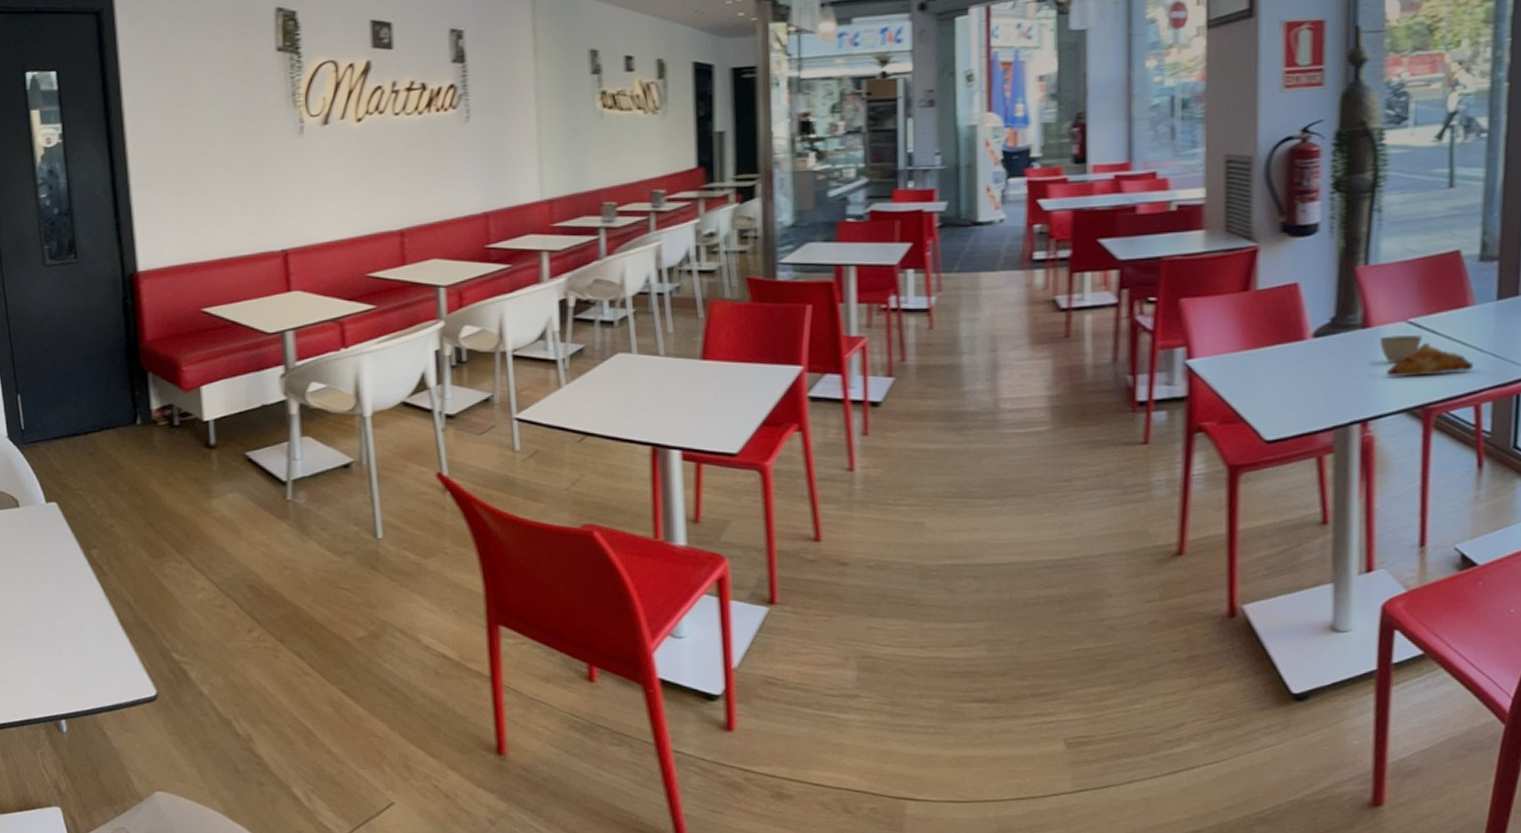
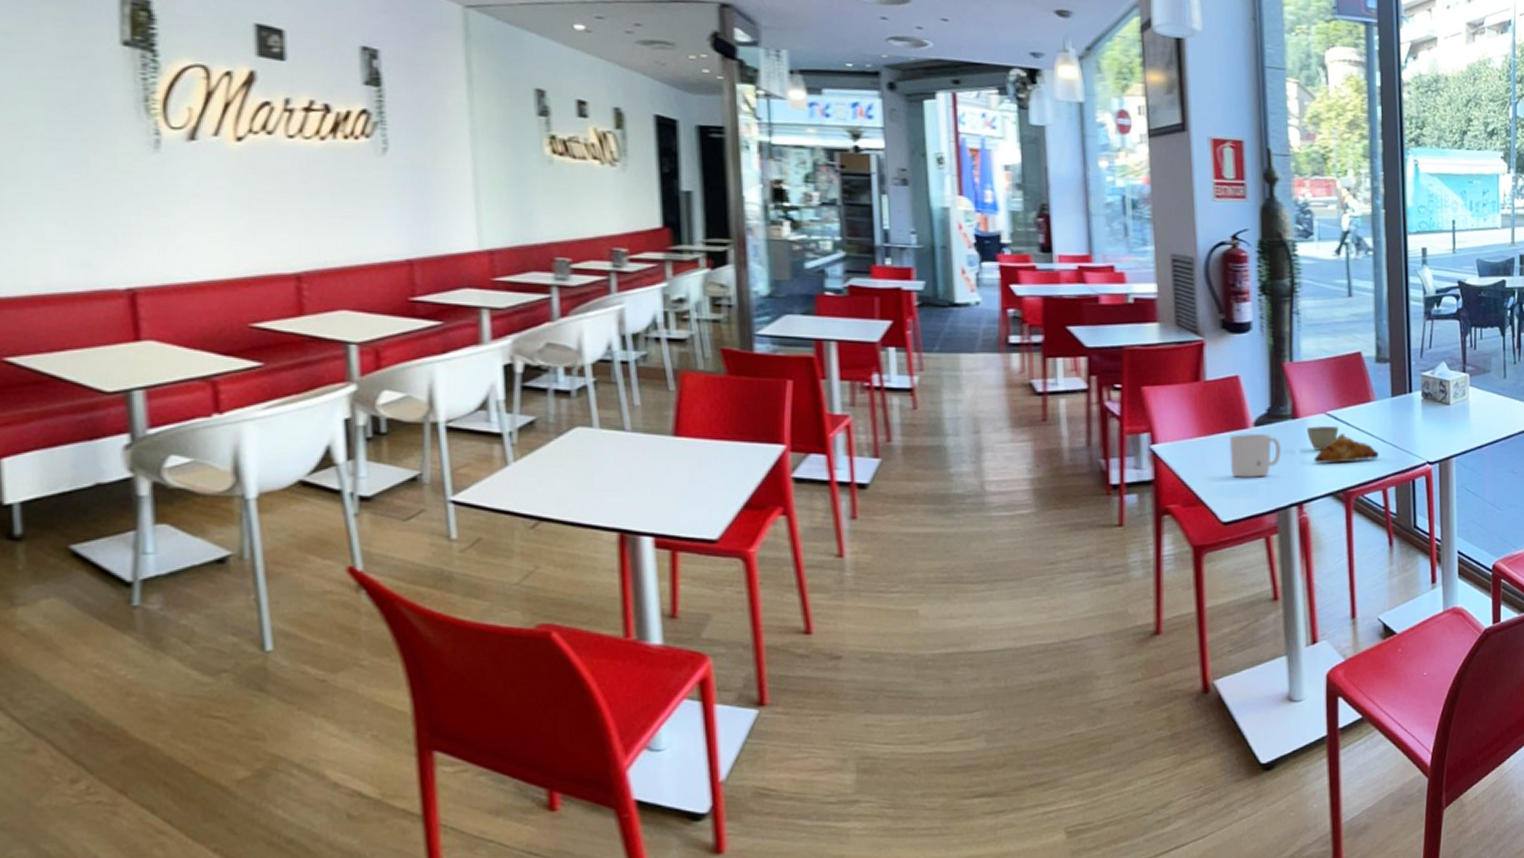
mug: none [1279,346,1347,393] -> present [1229,434,1282,478]

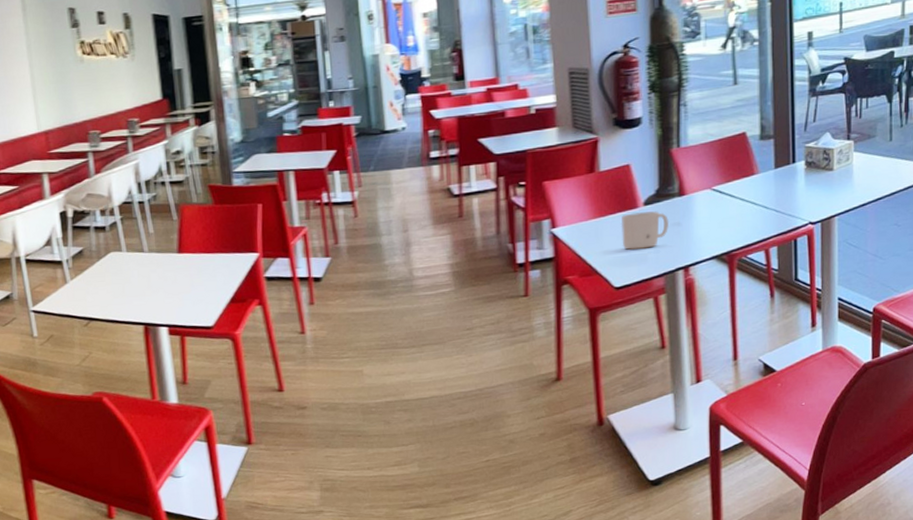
cup: present [1306,426,1339,451] -> none [692,199,723,221]
croissant: present [1314,434,1379,464] -> none [699,205,762,232]

